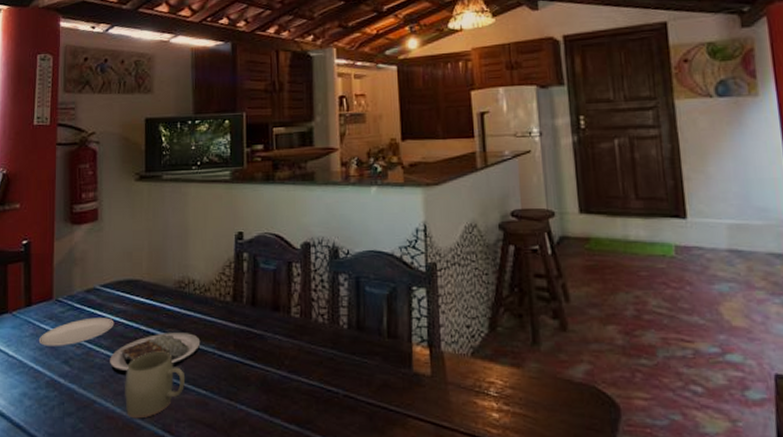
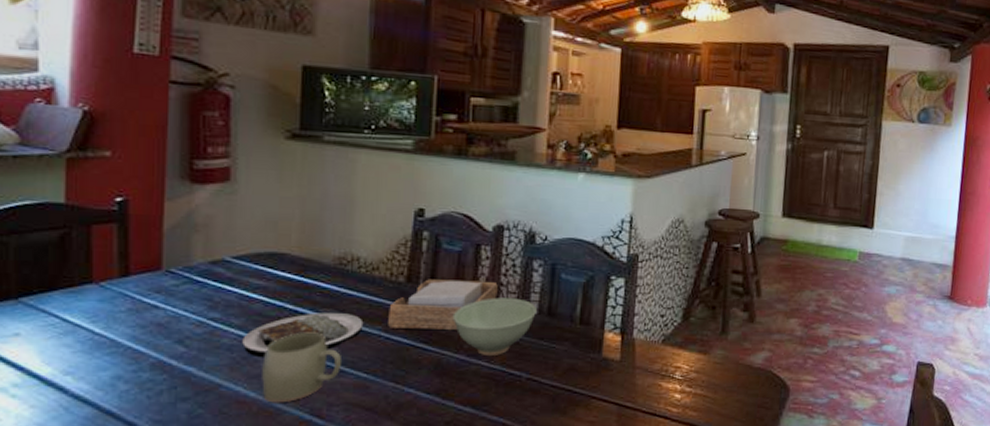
plate: present [38,317,115,347] -> none [139,293,250,325]
napkin holder: none [220,297,310,348] -> present [388,279,498,331]
bowl: none [273,313,346,373] -> present [452,297,537,357]

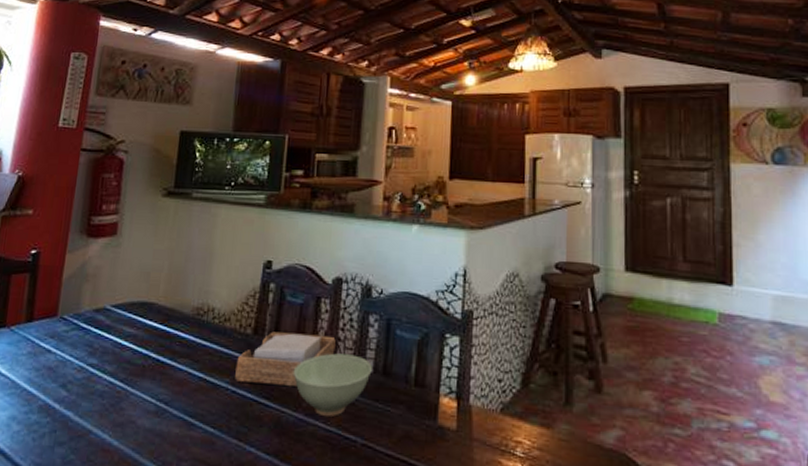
plate: present [242,313,364,358] -> none [112,362,214,406]
mug: present [262,332,343,403] -> none [124,381,194,454]

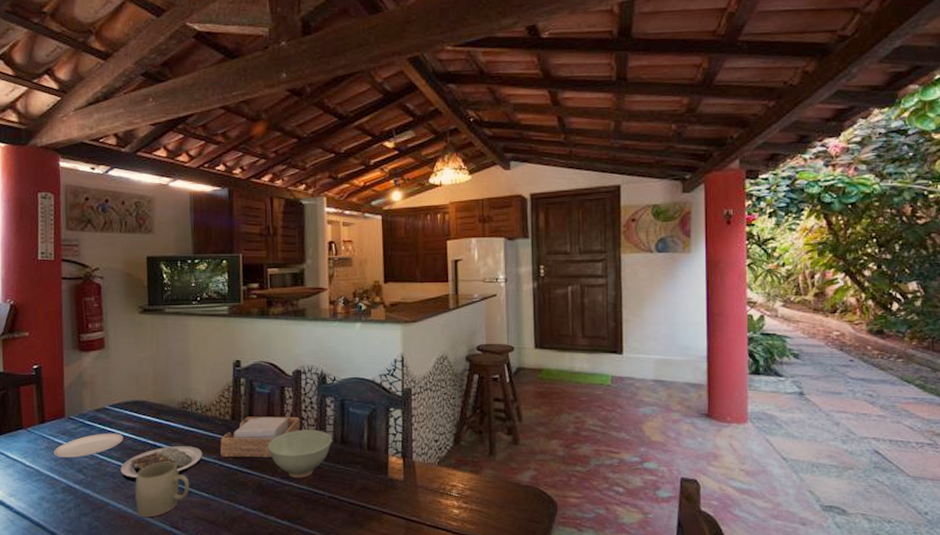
plate: none [36,339,122,369] -> present [53,433,124,459]
plate: none [112,362,214,406] -> present [120,446,203,482]
mug: none [124,381,194,454] -> present [135,461,190,517]

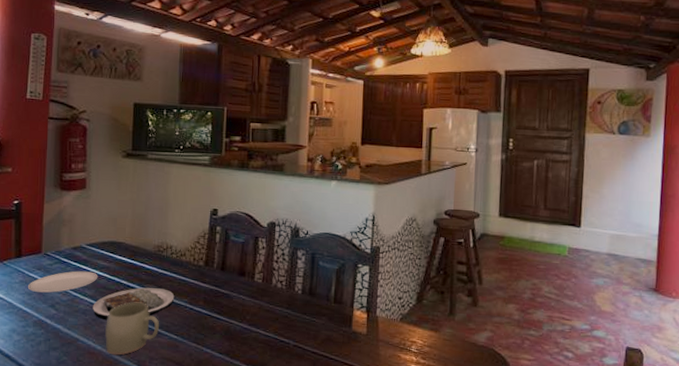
napkin holder: present [220,416,300,458] -> none [192,263,271,305]
bowl: present [267,430,332,479] -> none [238,279,301,326]

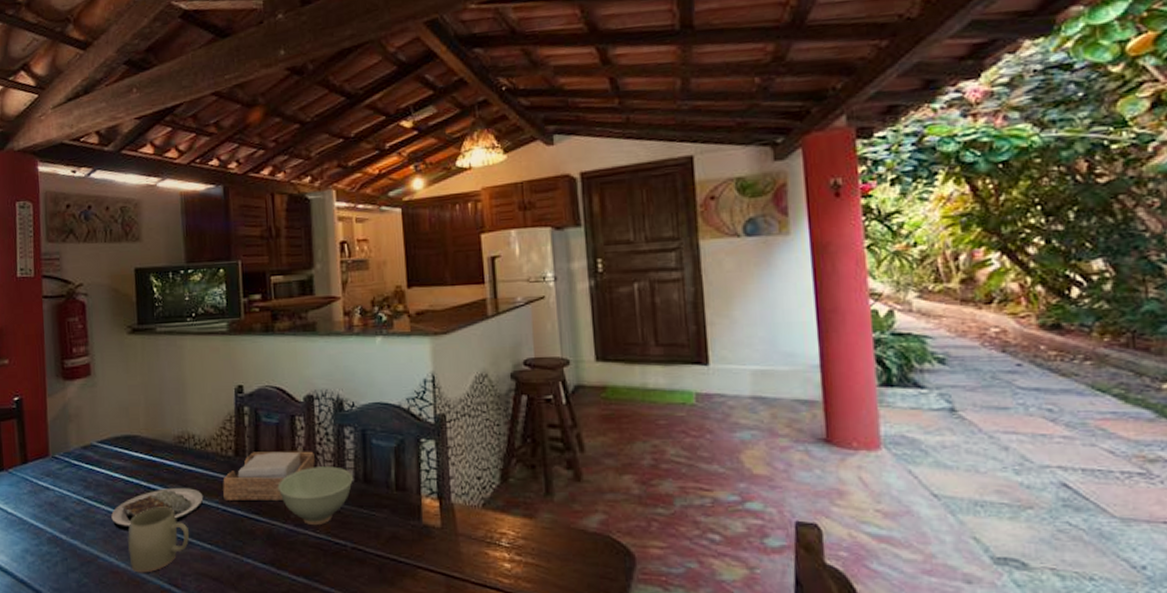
plate: present [27,271,98,293] -> none [37,474,114,504]
napkin holder: none [192,263,271,305] -> present [223,451,315,502]
bowl: none [238,279,301,326] -> present [277,466,353,526]

